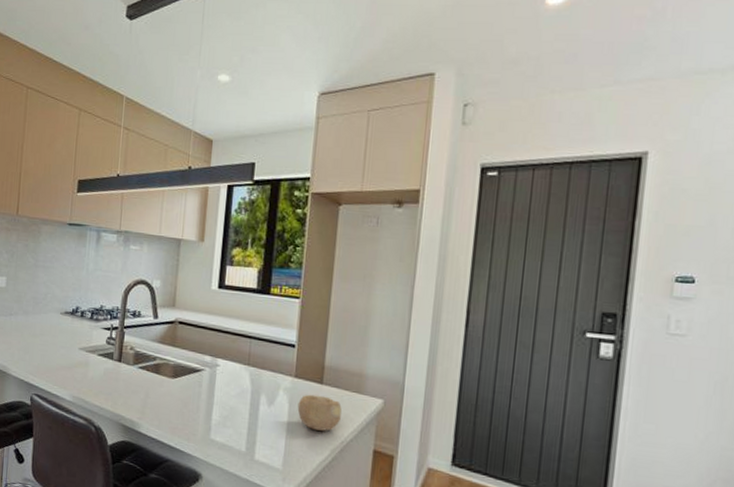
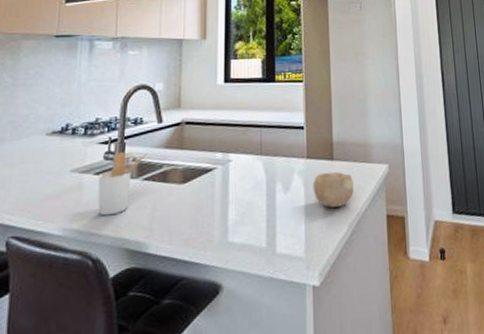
utensil holder: none [100,339,144,394] -> present [98,151,148,216]

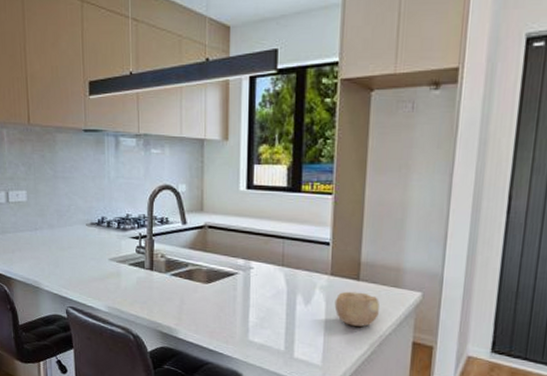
utensil holder: present [98,151,148,216] -> none [132,247,174,302]

